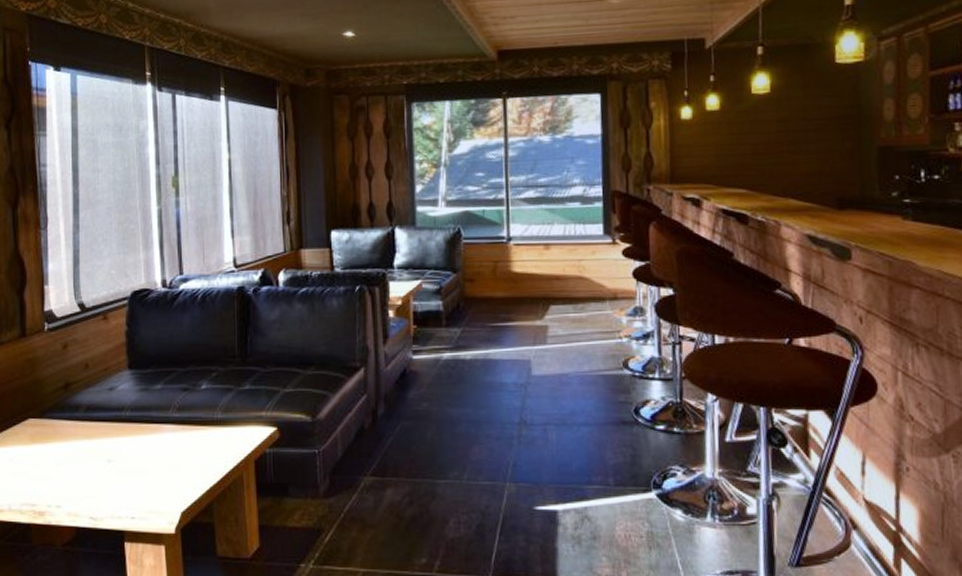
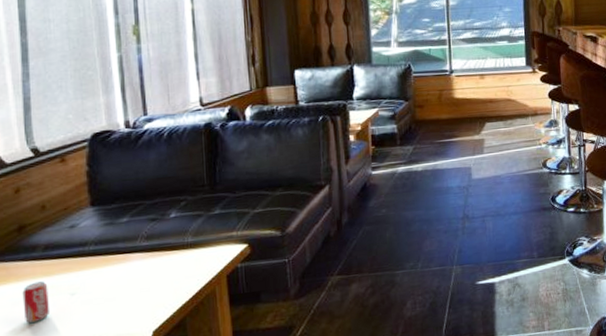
beverage can: none [66,444,90,487] -> present [22,281,51,324]

